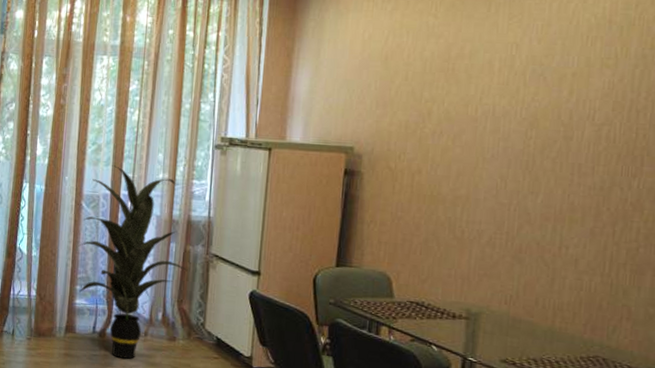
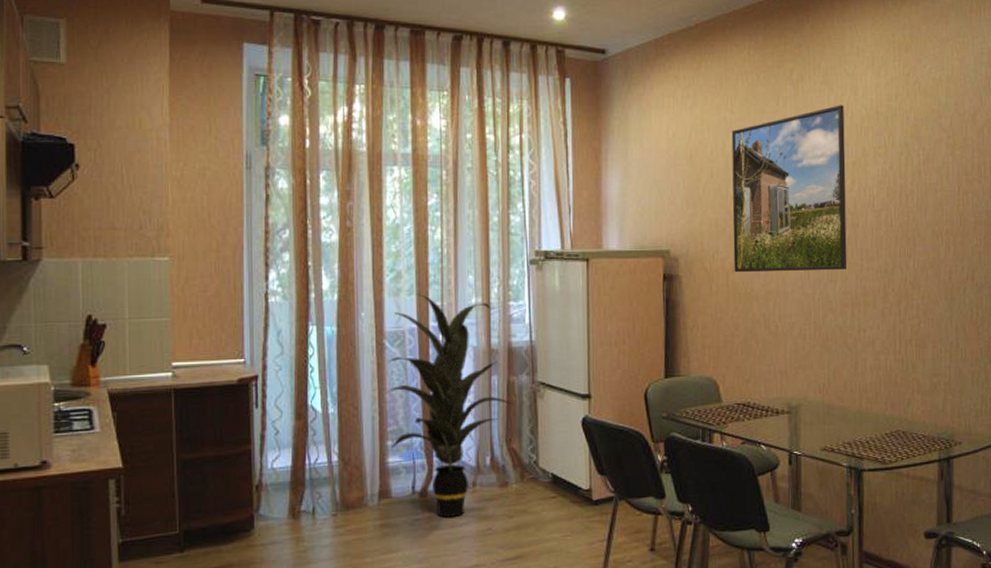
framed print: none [421,12,569,182] -> present [731,105,848,273]

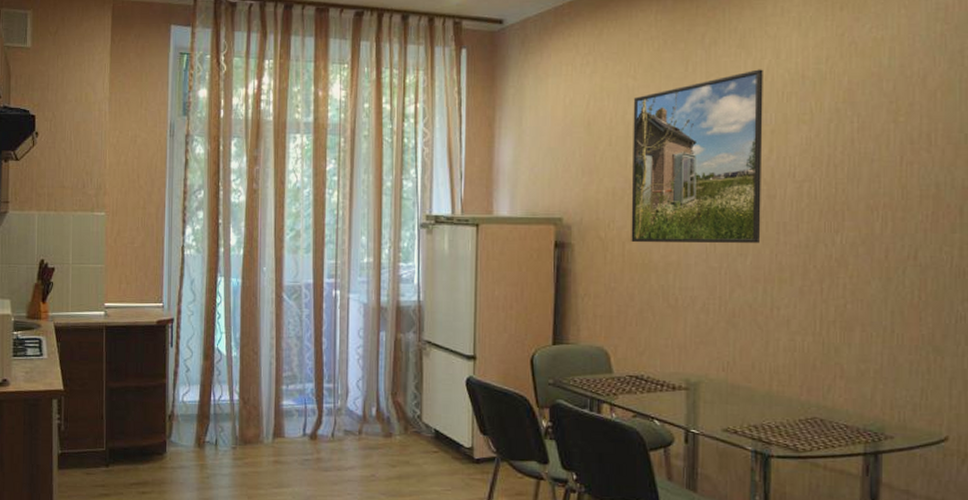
indoor plant: present [385,294,515,517] -> none [282,252,402,461]

